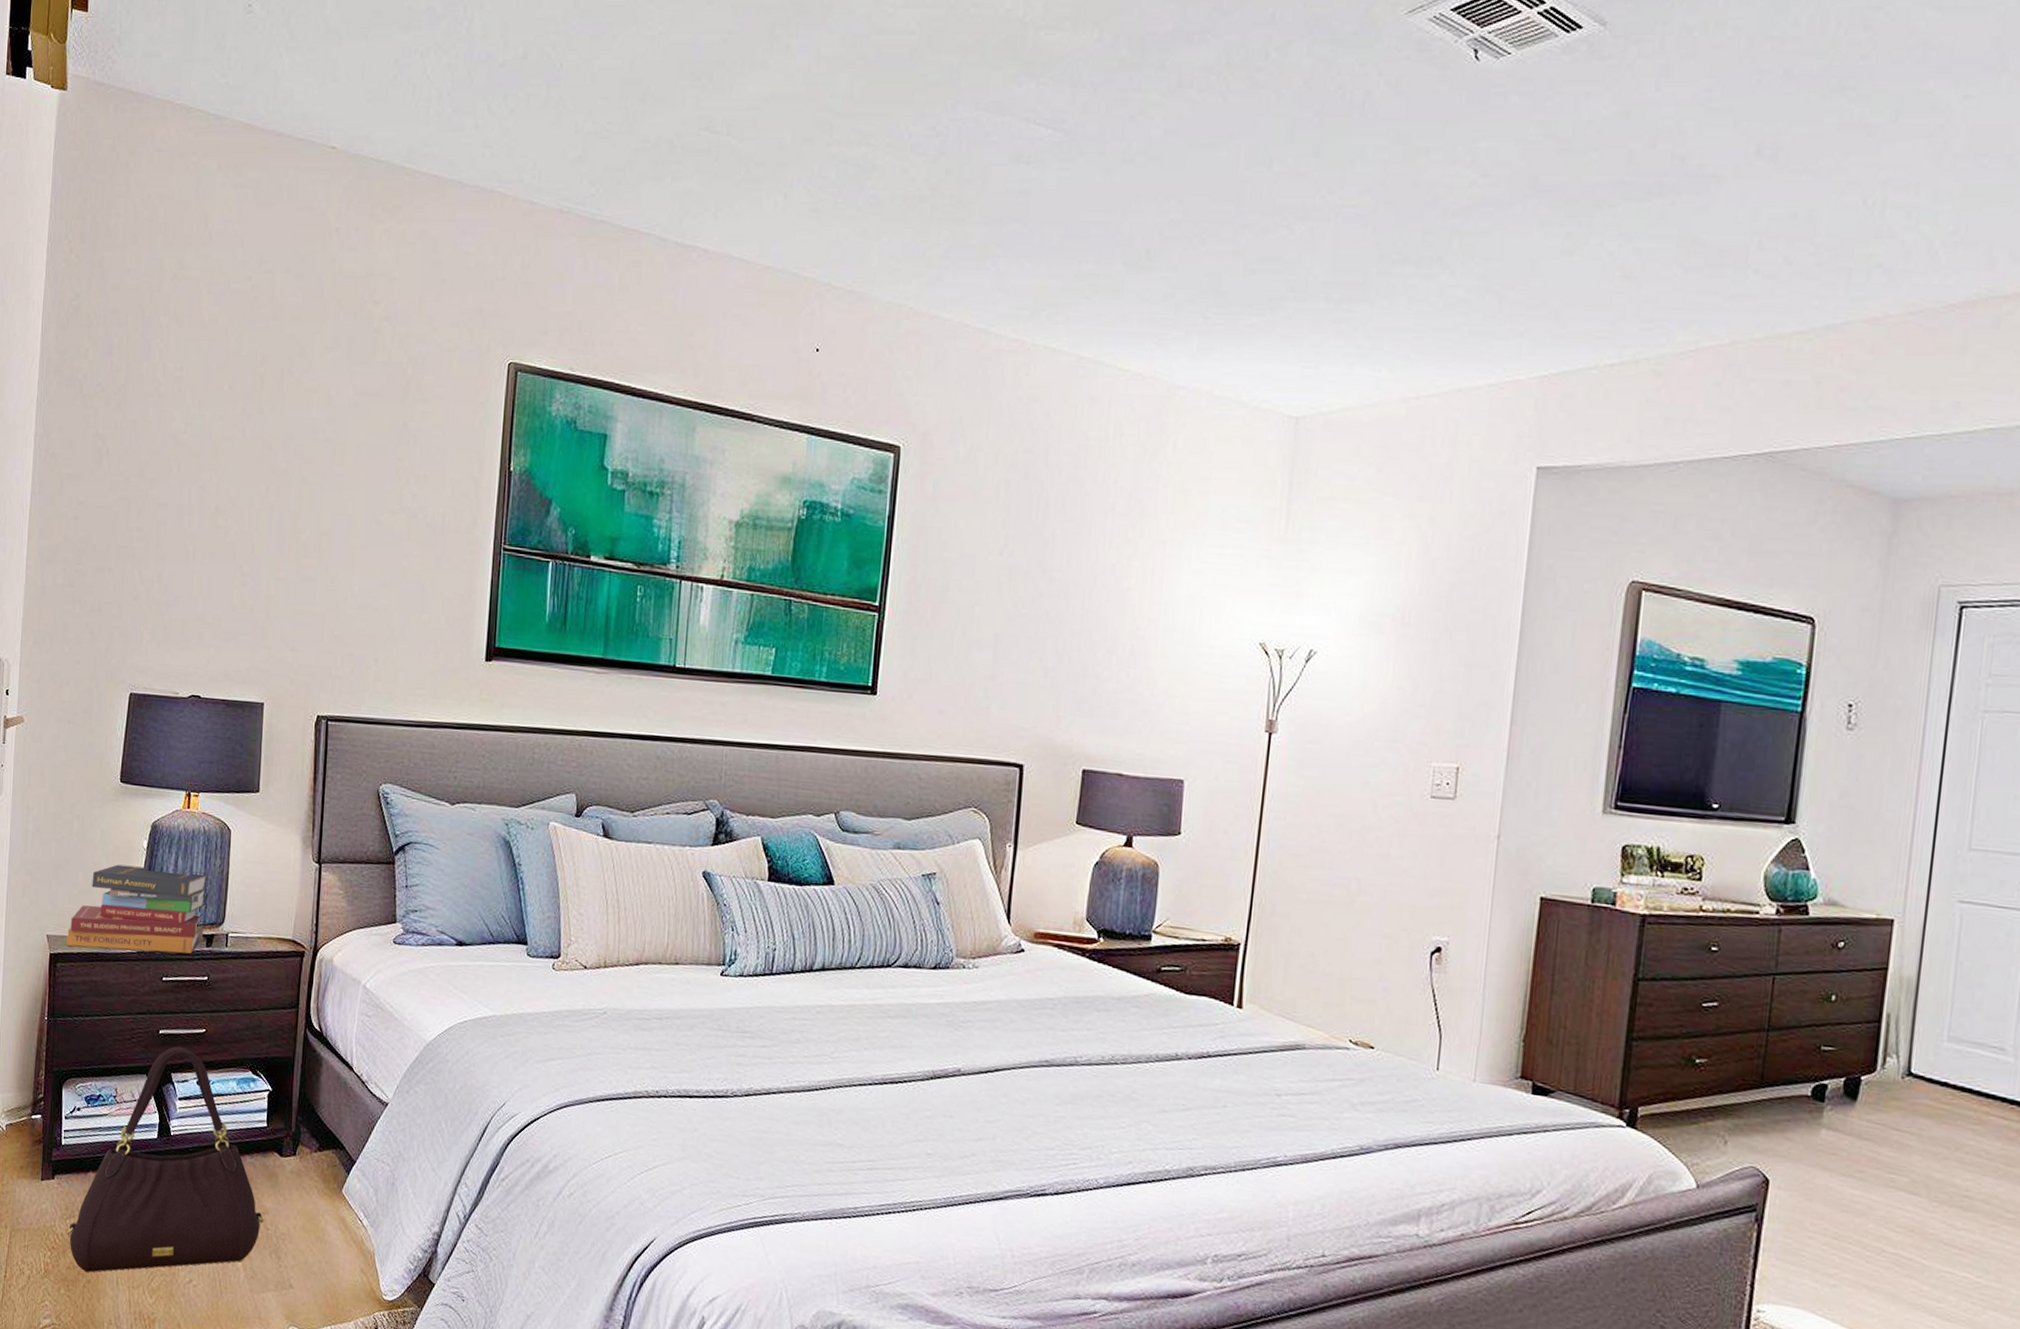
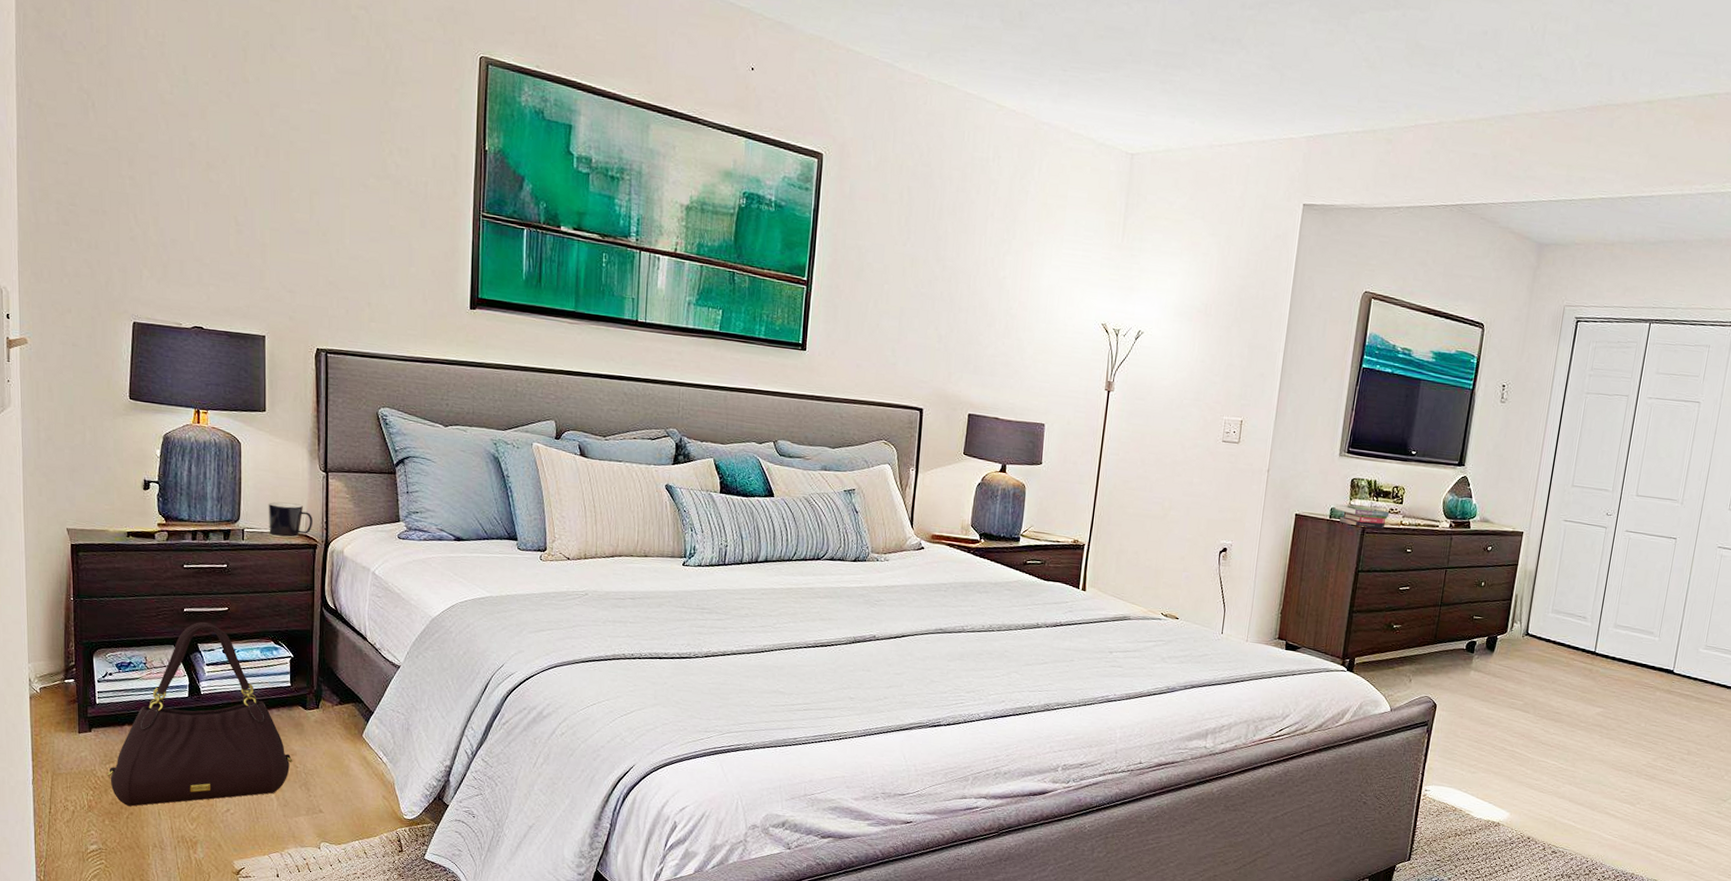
books: present [67,864,210,954] -> none [87,469,223,546]
mug: none [254,900,303,946] -> present [268,502,314,540]
books: none [1598,882,1682,918] -> present [1334,504,1390,530]

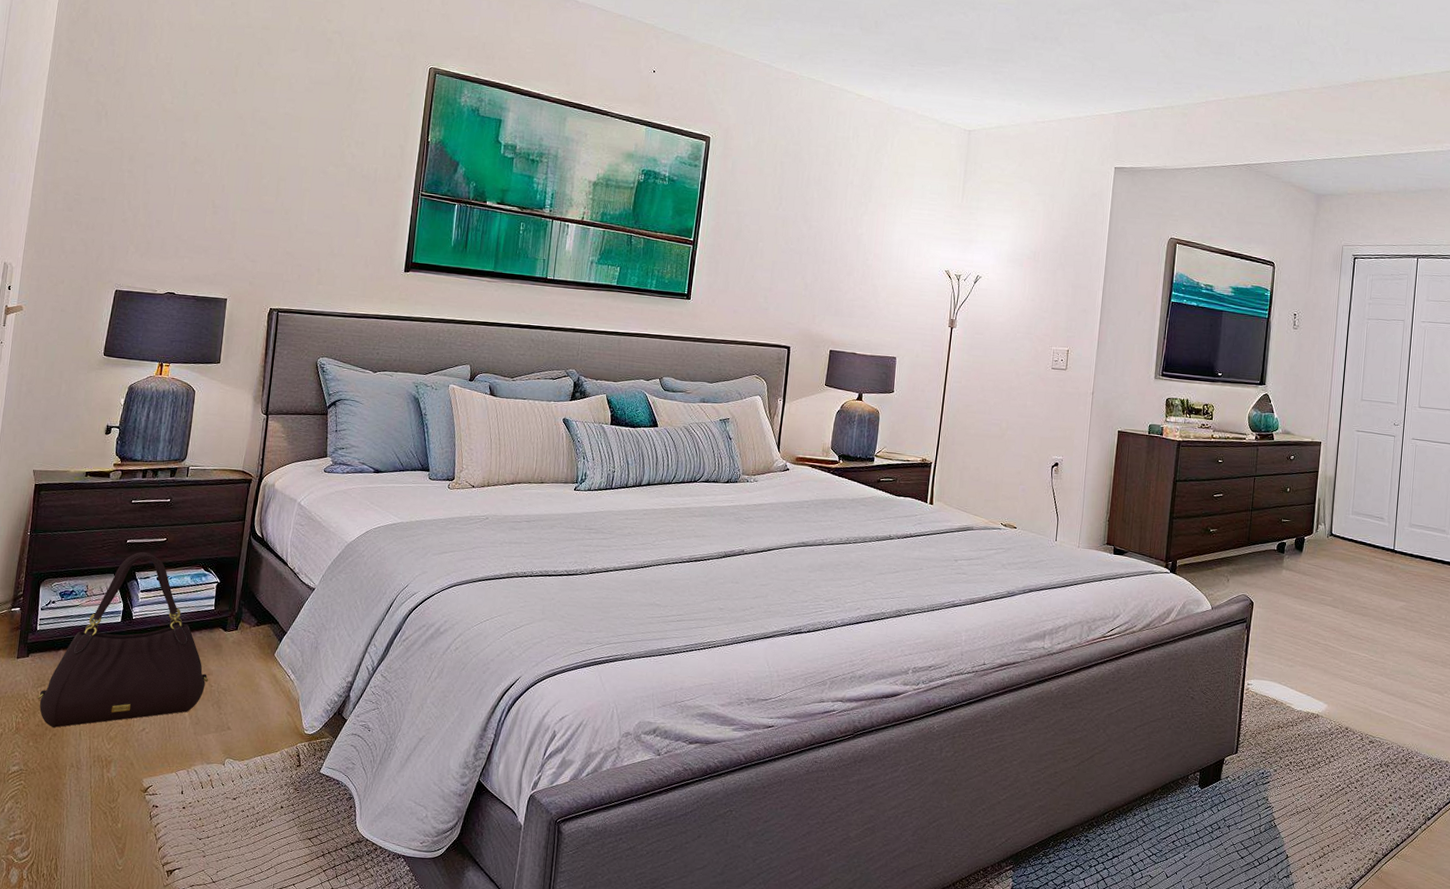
mug: present [268,502,314,540] -> none [210,442,251,475]
books: present [1334,504,1390,530] -> none [1152,421,1202,443]

